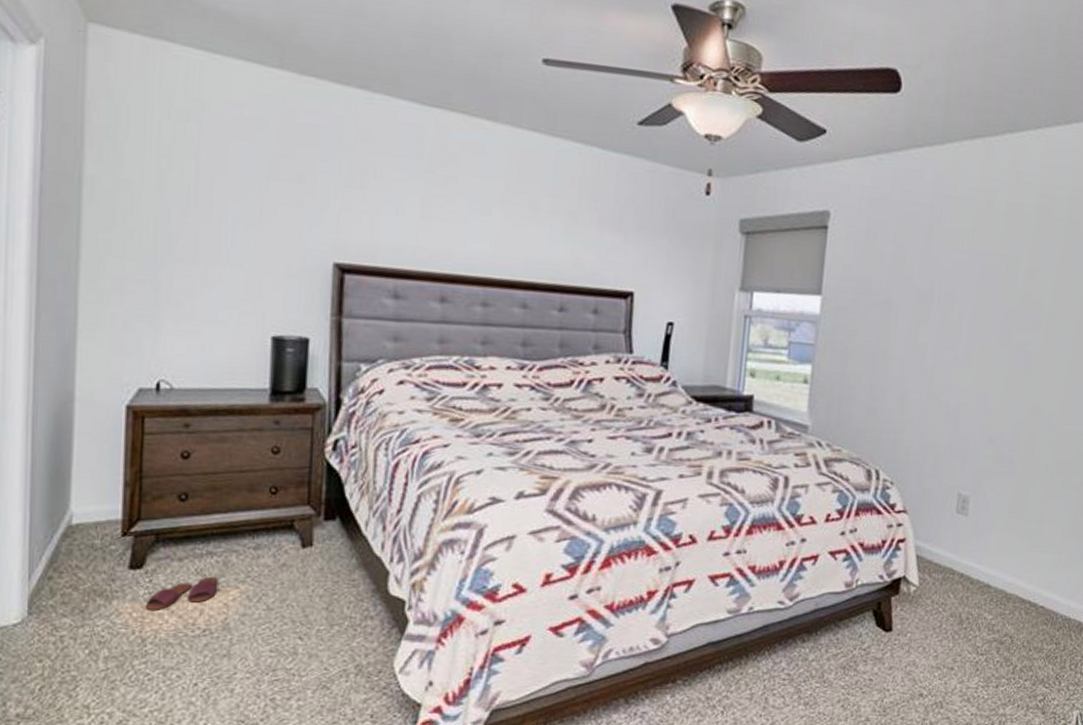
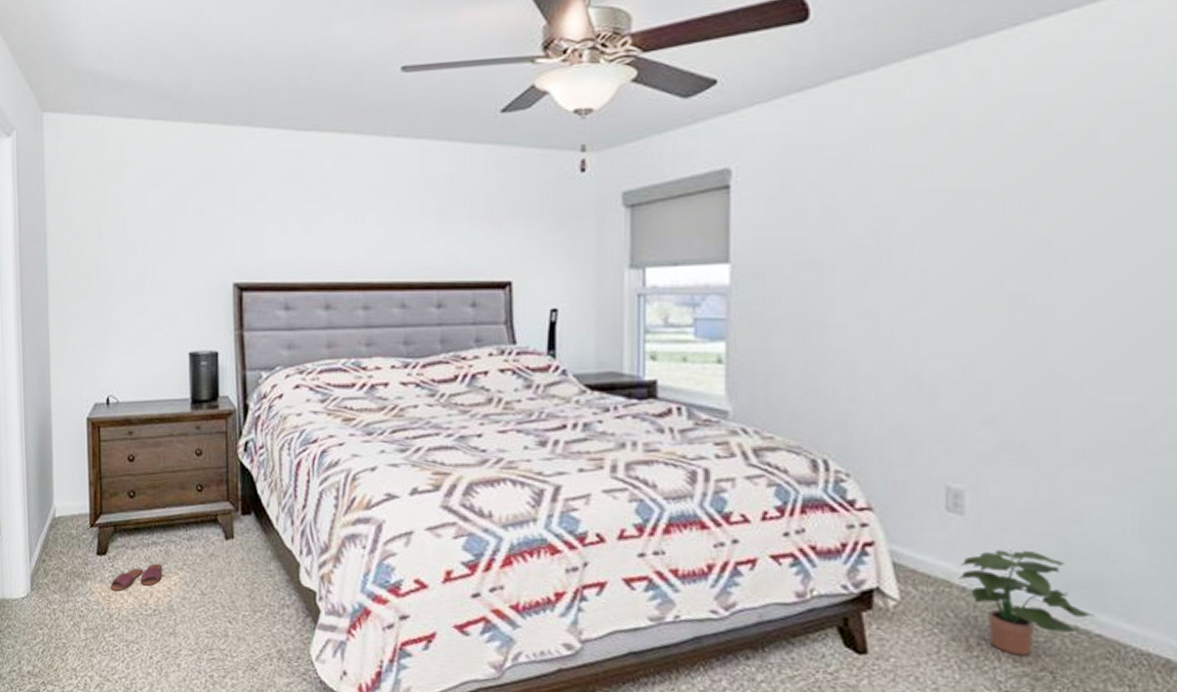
potted plant: none [959,543,1041,626] -> present [959,550,1094,656]

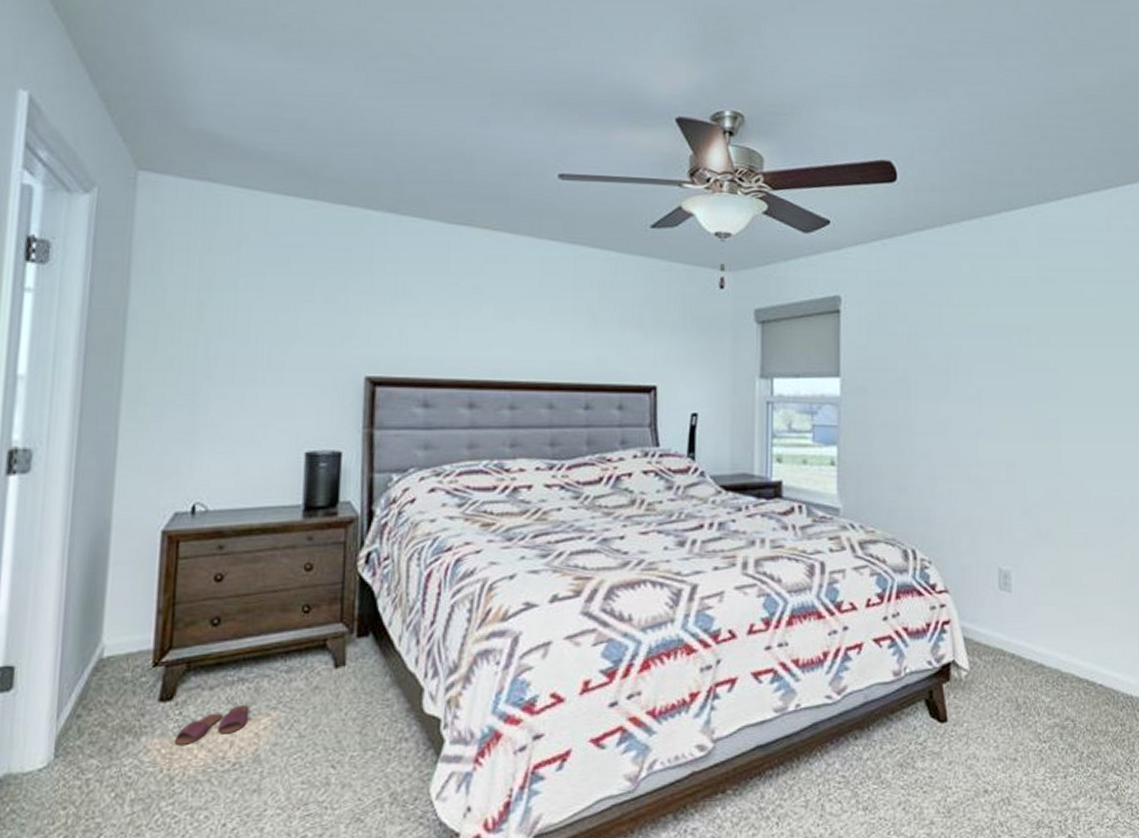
potted plant: present [959,550,1094,656] -> none [1010,619,1097,709]

